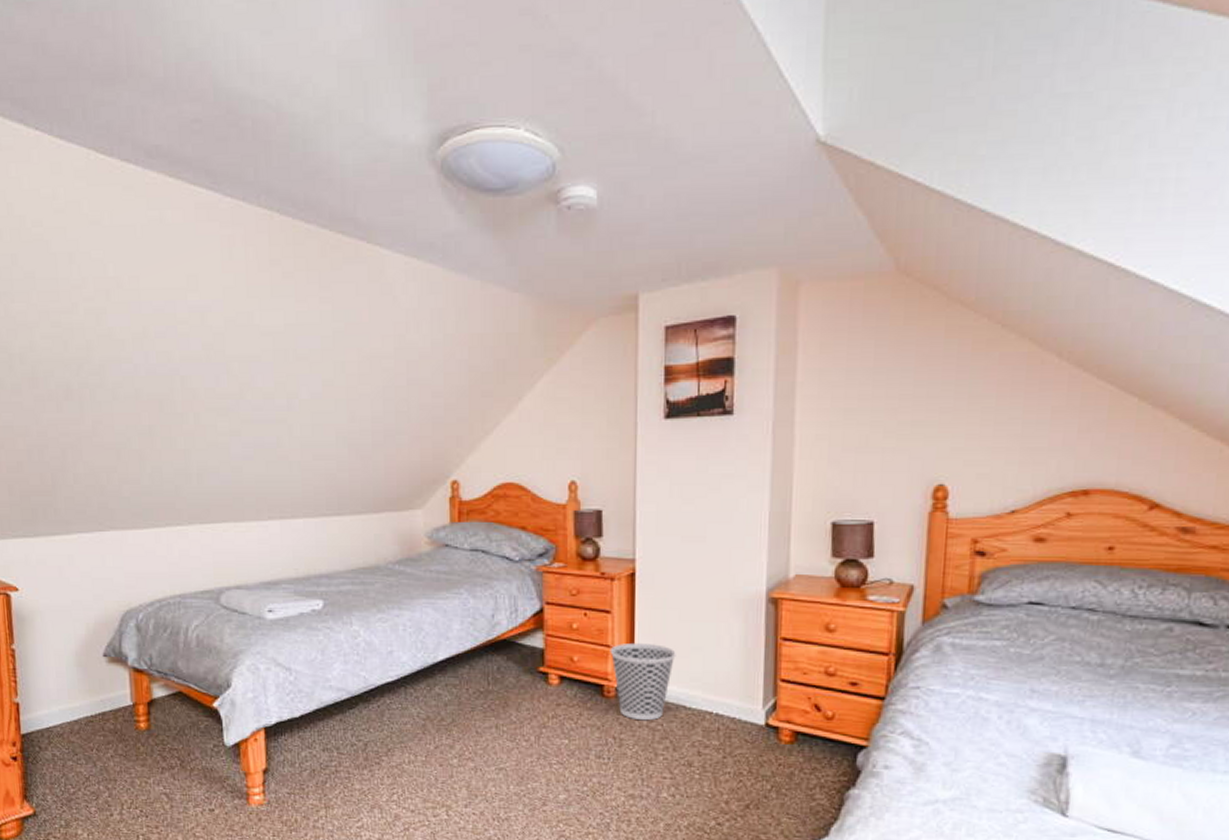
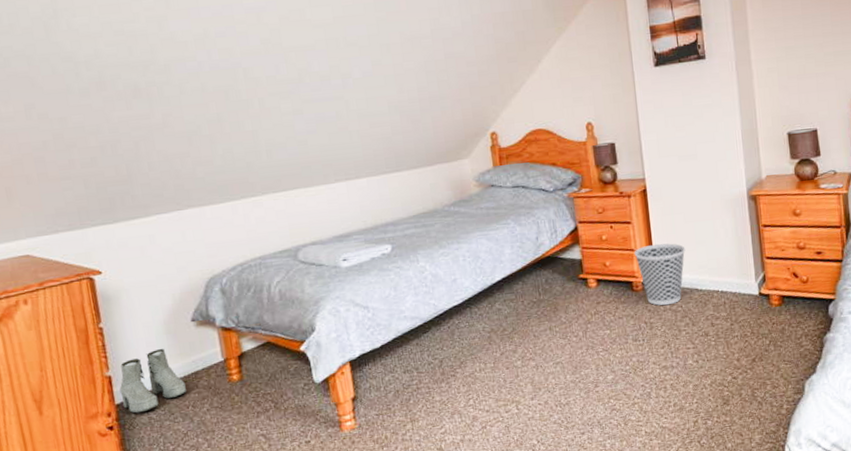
boots: none [26,682,92,748] -> present [119,349,186,414]

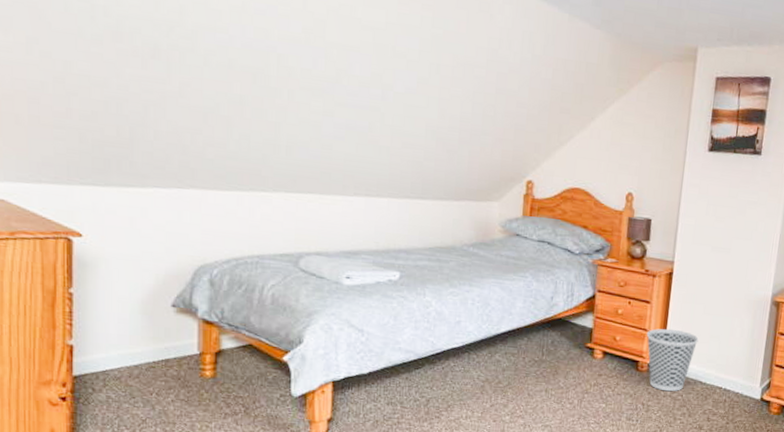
boots: present [119,349,186,414] -> none [80,328,153,390]

